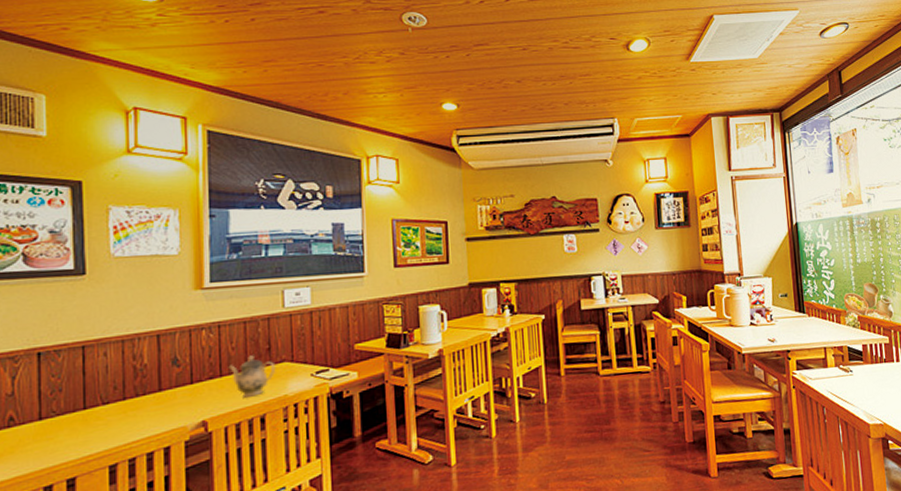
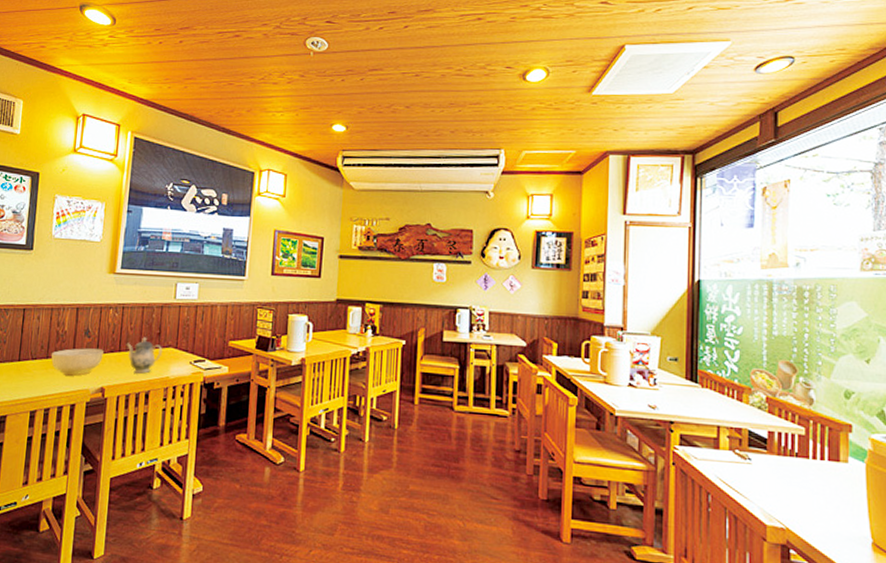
bowl: none [128,377,201,416] -> present [50,348,105,376]

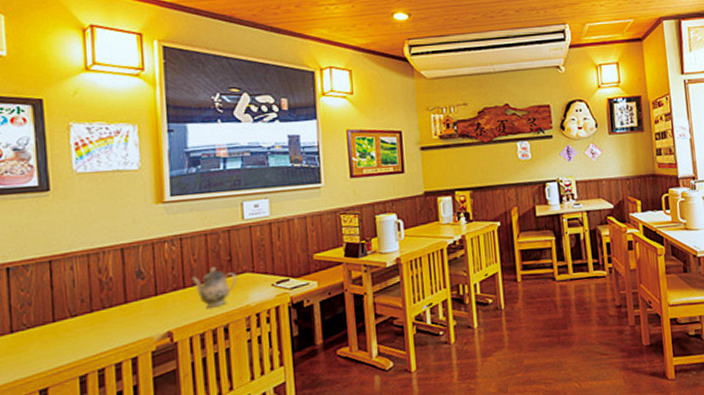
bowl: present [50,348,105,376] -> none [95,289,165,327]

